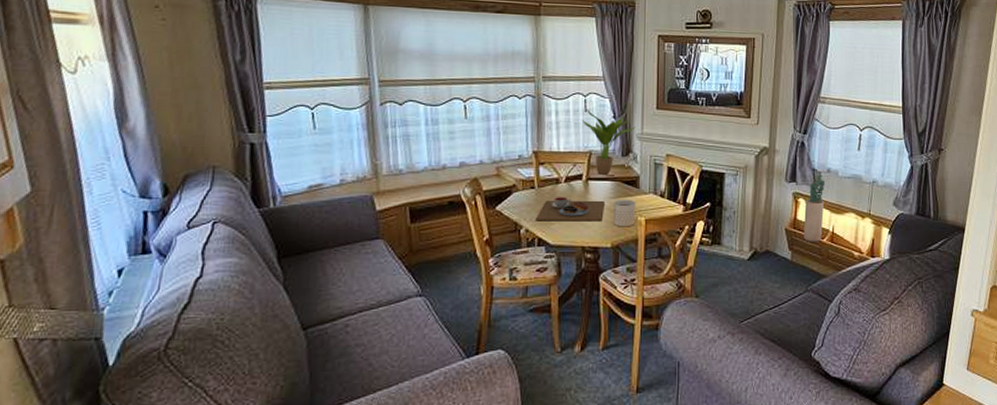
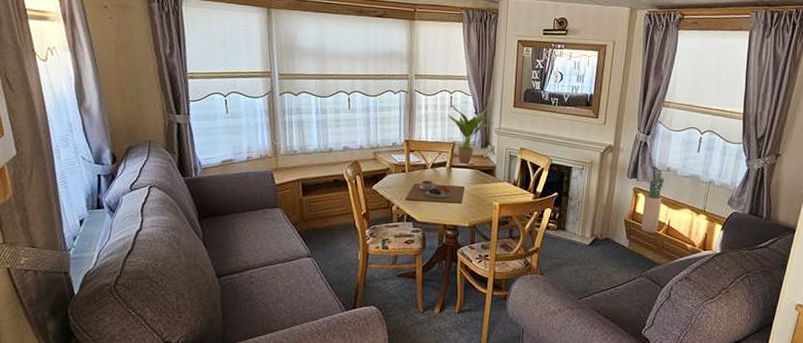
mug: present [613,199,637,227] -> none [471,185,492,210]

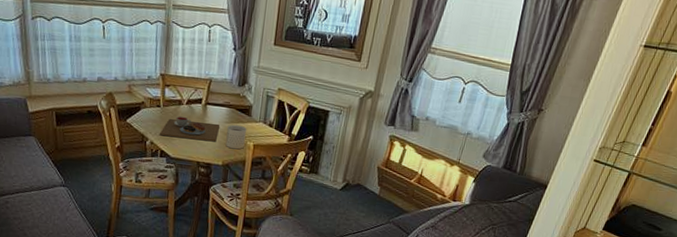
potted plant: present [448,104,494,163] -> none [206,38,253,102]
mug: none [471,185,492,210] -> present [225,124,247,150]
vase: present [640,170,665,234] -> none [393,119,423,183]

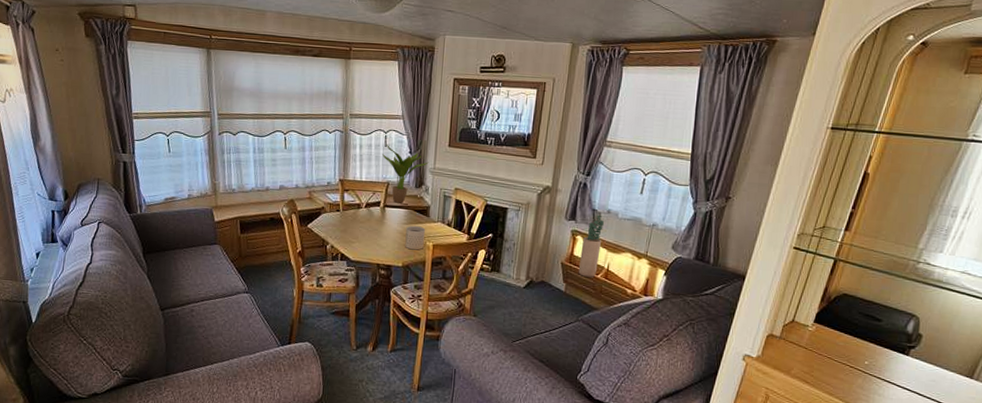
place setting: present [160,116,221,142] -> none [340,219,399,244]
potted plant: none [206,38,253,102] -> present [382,144,429,203]
vase: none [393,119,423,183] -> present [578,212,605,278]

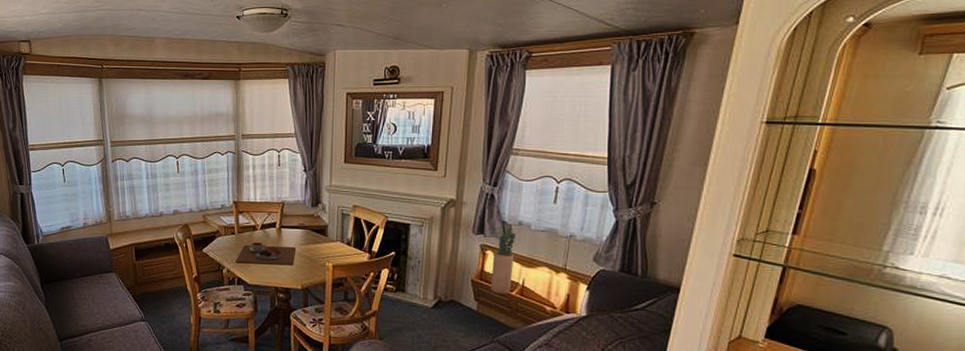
place setting: none [340,219,399,244] -> present [236,241,297,266]
potted plant: present [382,144,429,203] -> none [276,163,324,223]
mug: present [405,225,426,250] -> none [303,246,325,272]

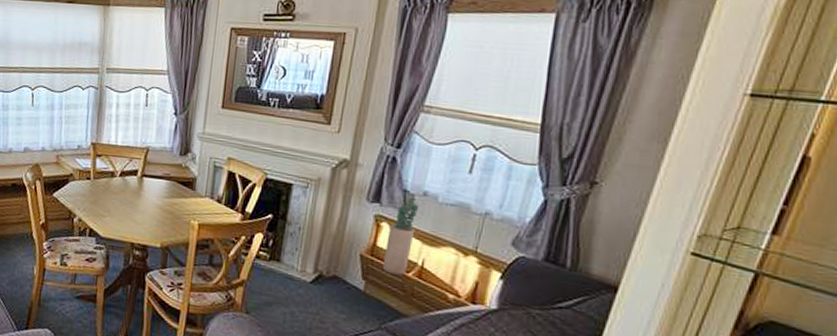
place setting: present [236,241,297,266] -> none [89,189,159,220]

